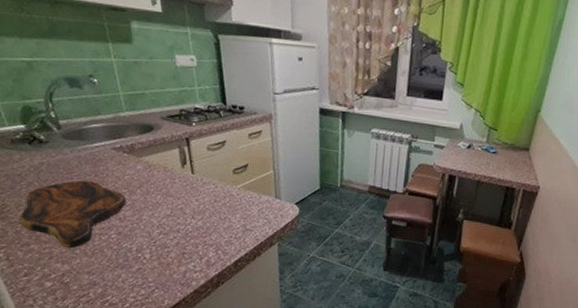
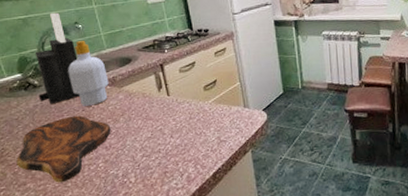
knife block: none [41,59,92,165] -> present [35,12,79,105]
soap bottle: none [80,97,126,172] -> present [68,41,109,106]

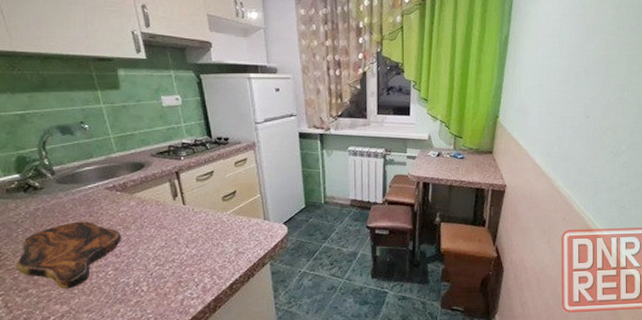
knife block: present [35,12,79,105] -> none [35,110,86,209]
soap bottle: present [68,41,109,106] -> none [73,142,119,212]

